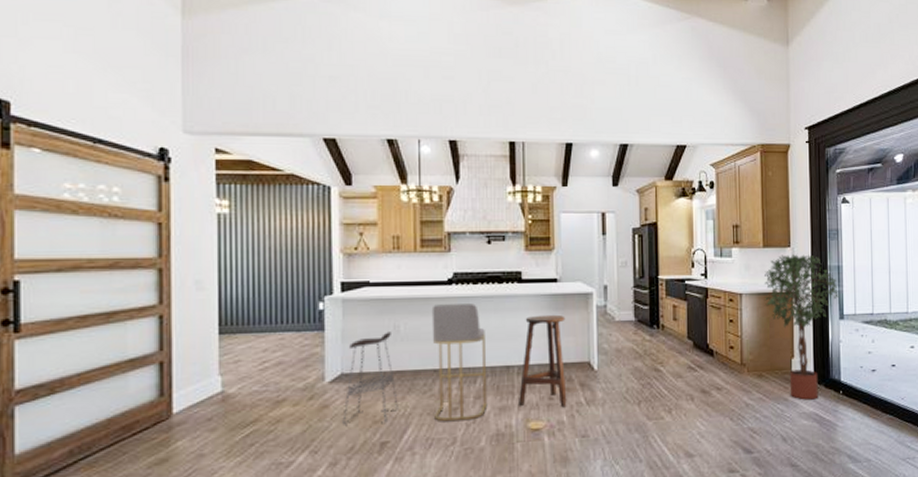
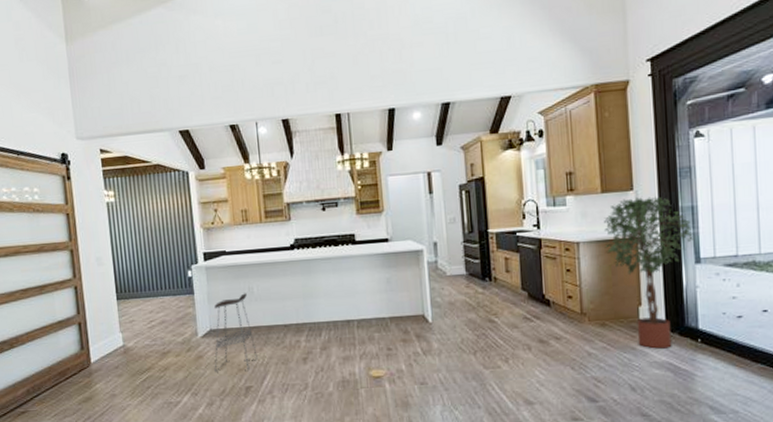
bar stool: present [431,304,488,422] -> none [278,265,333,370]
bar stool: present [517,314,567,408] -> none [359,272,405,357]

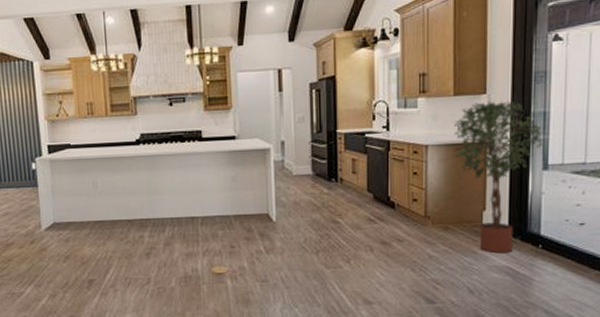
bar stool: present [214,293,258,374] -> none [57,187,101,266]

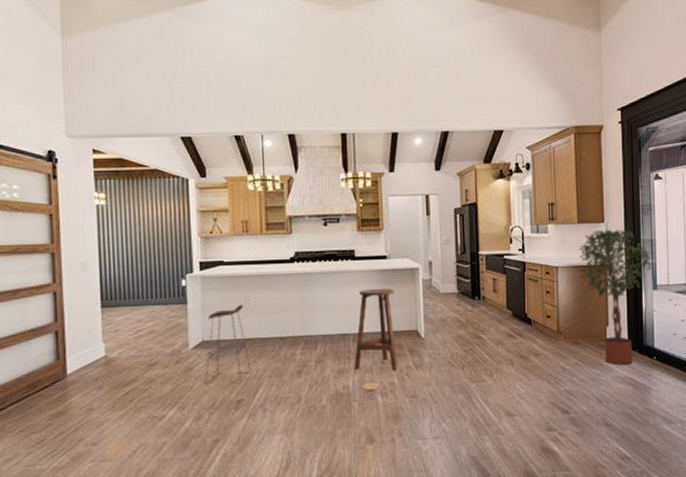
bar stool: none [57,187,101,266] -> present [204,304,251,386]
bar stool: none [202,170,247,255] -> present [353,288,398,371]

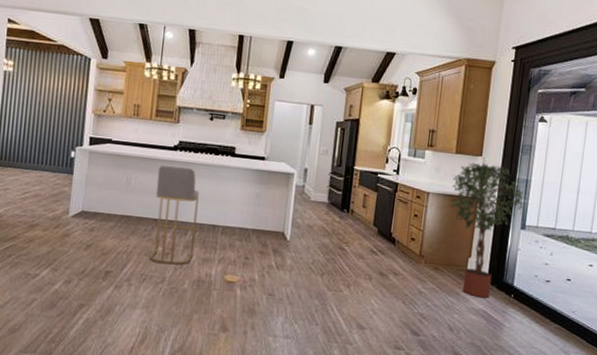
bar stool: present [204,304,251,386] -> none [78,182,124,257]
bar stool: none [277,279,328,383] -> present [150,165,199,265]
bar stool: present [353,288,398,371] -> none [218,186,268,268]

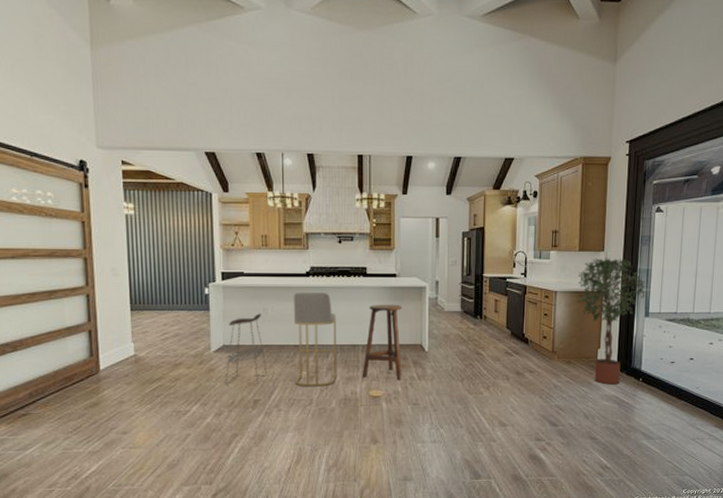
bar stool: none [78,182,124,257] -> present [225,313,267,386]
bar stool: none [218,186,268,268] -> present [361,304,402,380]

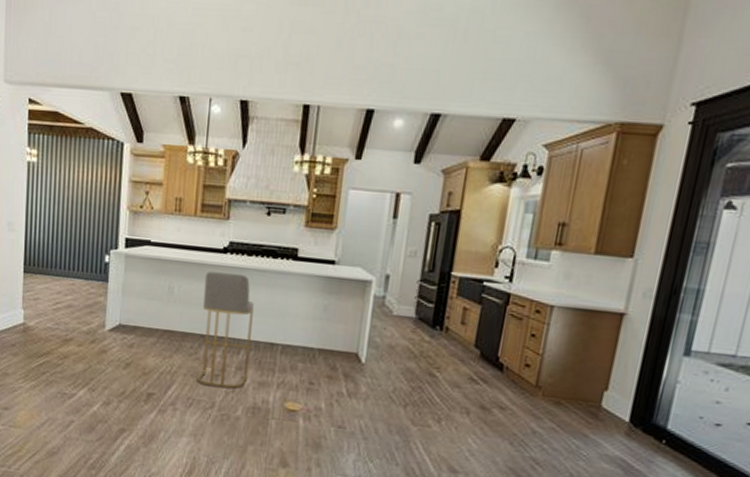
bar stool: present [225,313,267,386] -> none [117,291,166,377]
bar stool: present [361,304,402,380] -> none [277,296,339,395]
potted tree: present [576,258,647,385] -> none [581,266,692,443]

